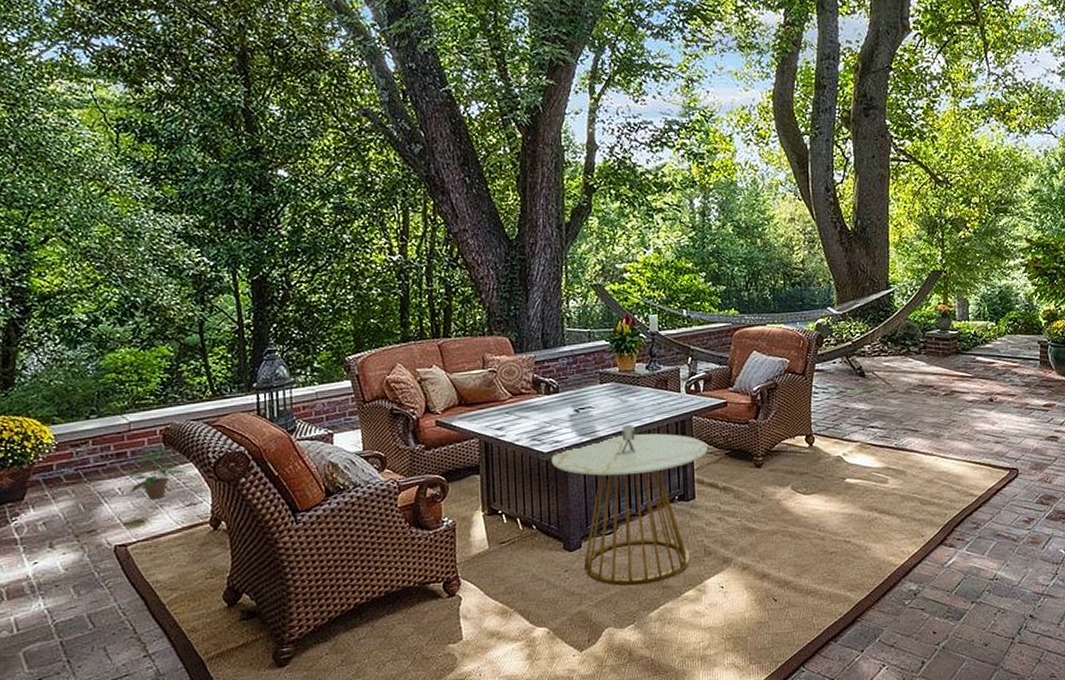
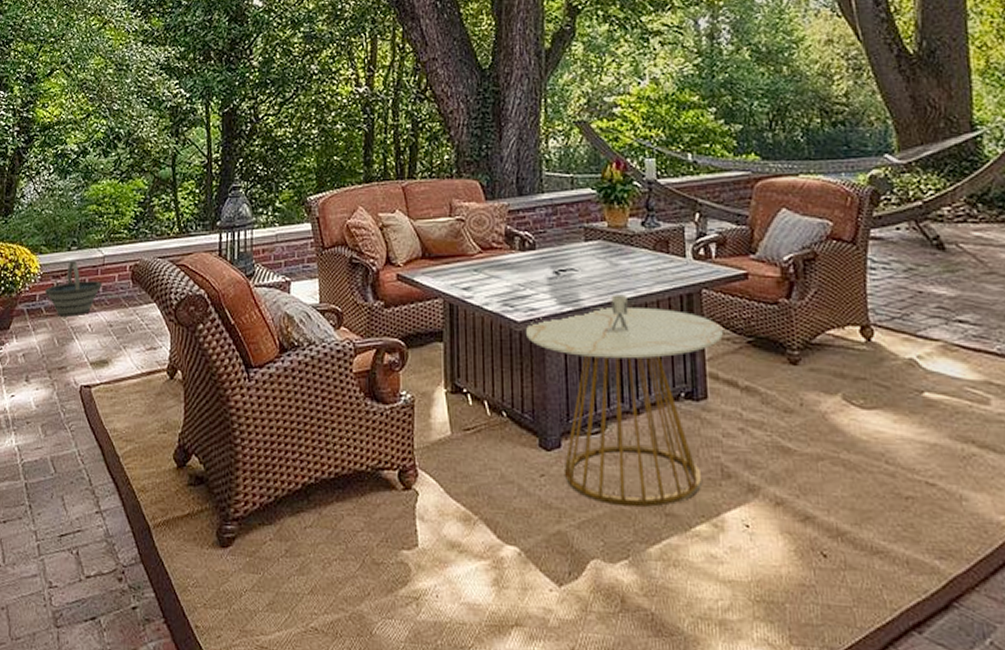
bucket: none [62,429,130,483] -> present [44,261,102,317]
potted plant: present [123,445,186,499] -> none [93,281,149,339]

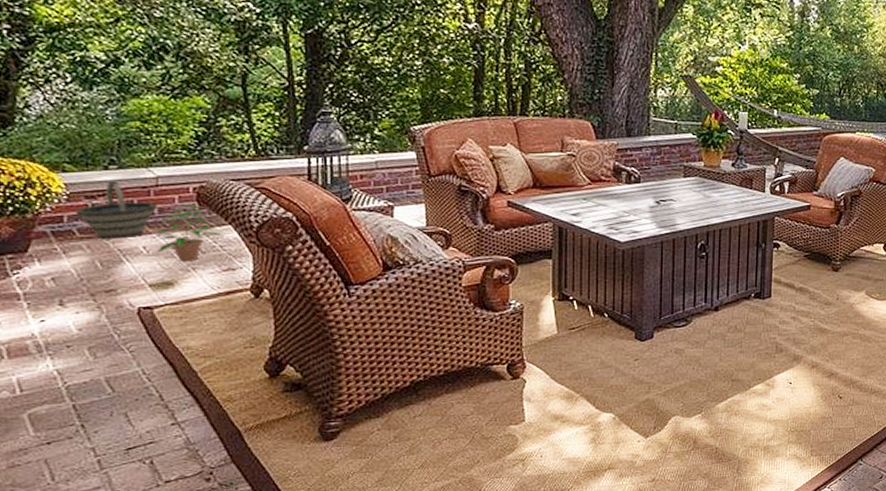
potted plant: none [93,281,149,339] -> present [149,203,223,261]
side table: present [525,295,723,508] -> none [627,220,787,378]

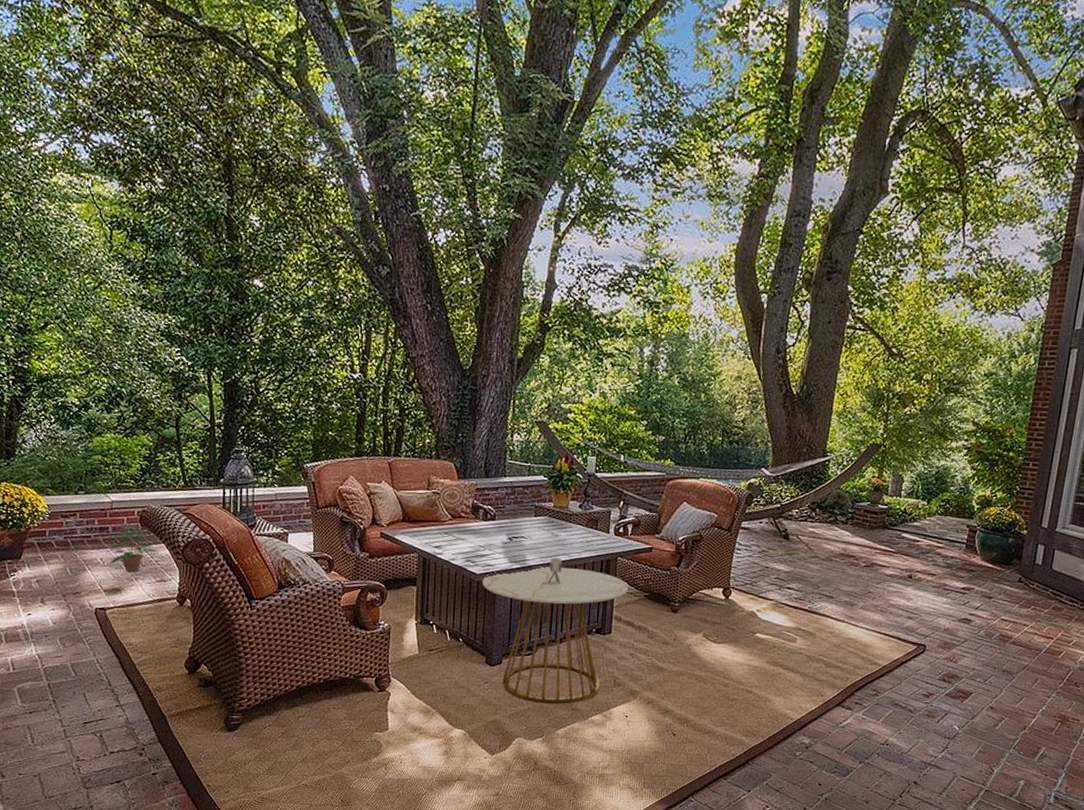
bucket: present [74,181,157,239] -> none [53,504,111,551]
side table: none [627,220,787,378] -> present [482,557,629,705]

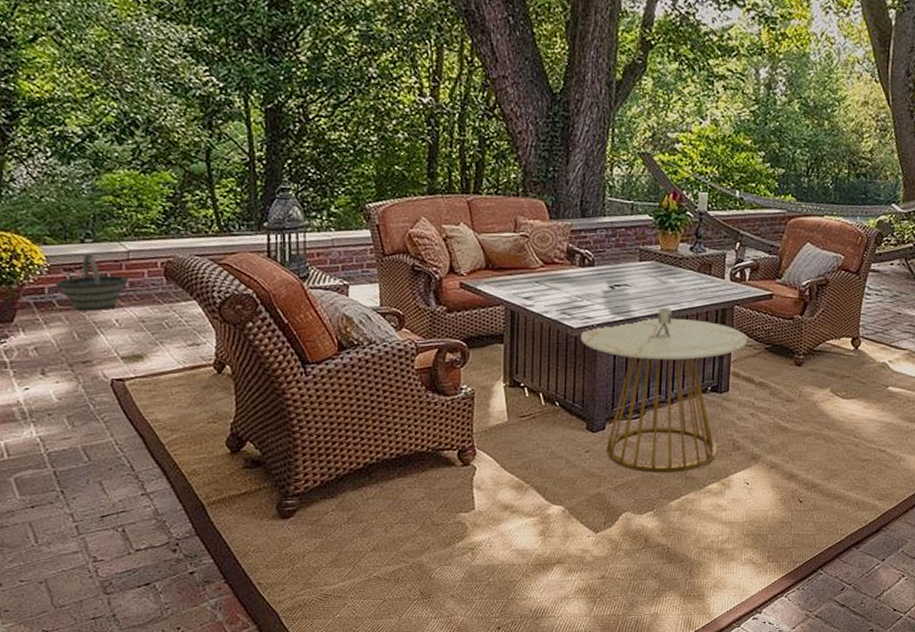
bucket: none [53,504,111,551] -> present [54,254,128,311]
potted plant: present [104,524,158,572] -> none [121,278,189,335]

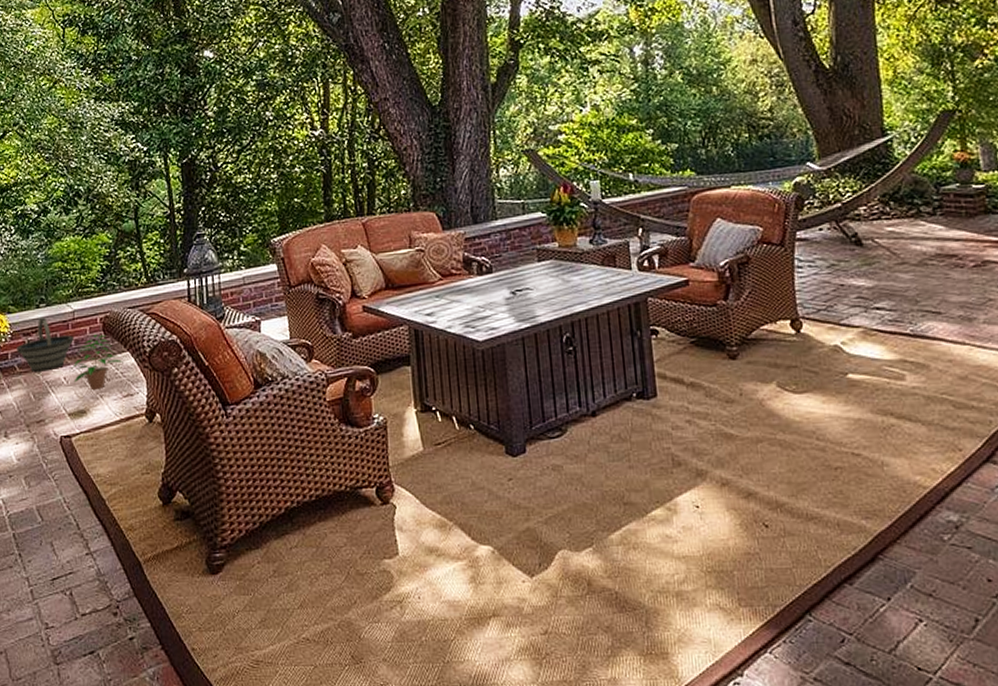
potted plant: none [121,278,189,335] -> present [68,333,123,389]
side table: present [580,307,747,474] -> none [487,308,669,501]

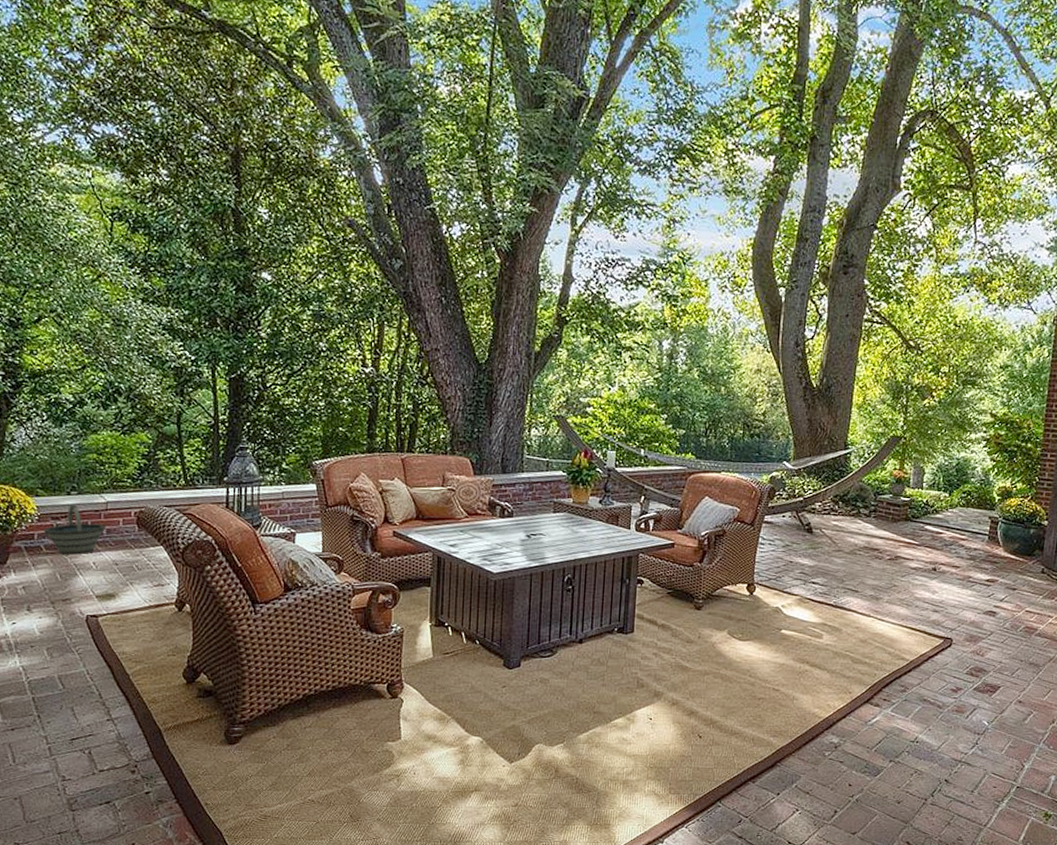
potted plant: present [68,333,123,389] -> none [98,526,156,577]

